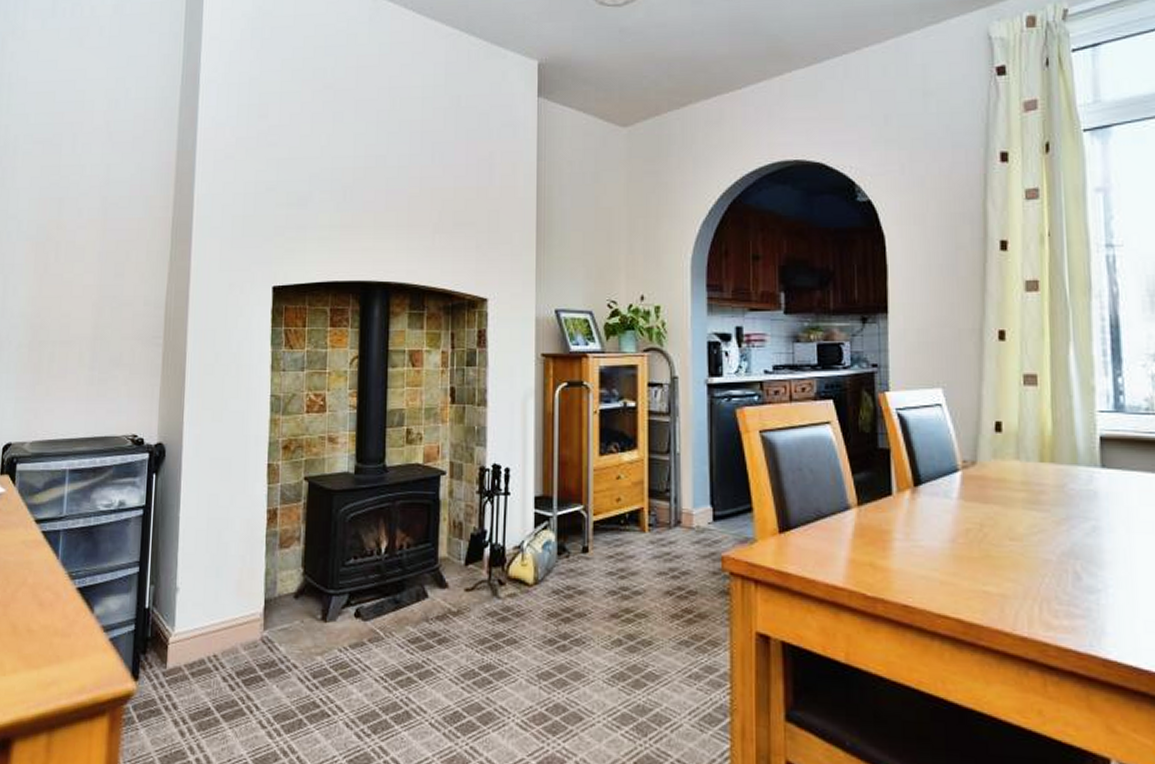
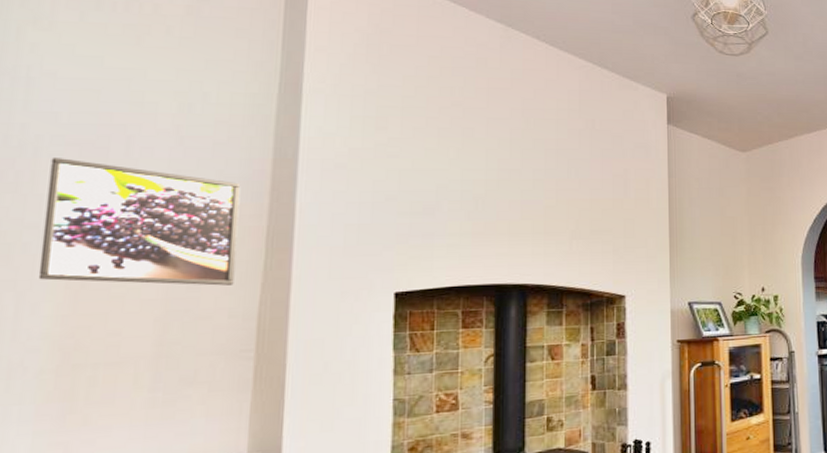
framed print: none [17,155,153,274] -> present [38,158,241,286]

